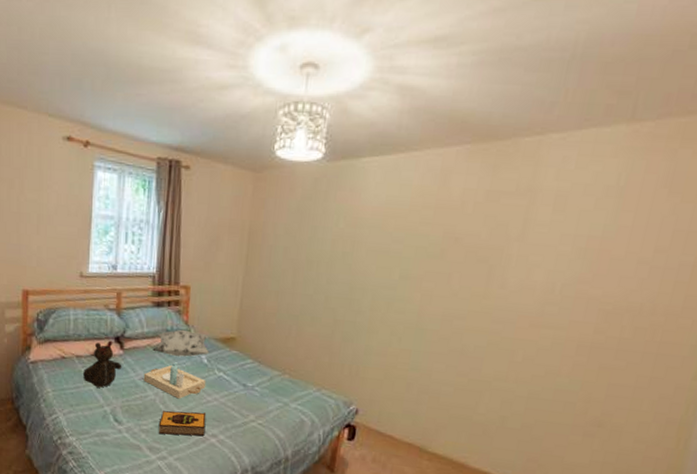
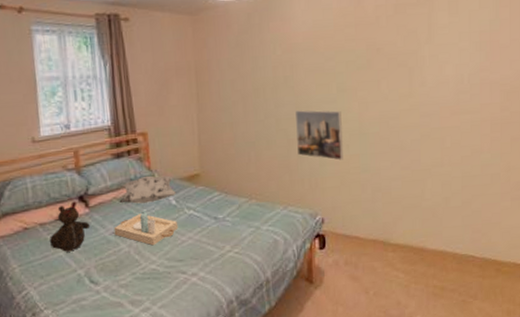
hardback book: present [158,410,207,436] -> none [137,253,185,286]
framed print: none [342,291,400,353] -> present [294,110,343,161]

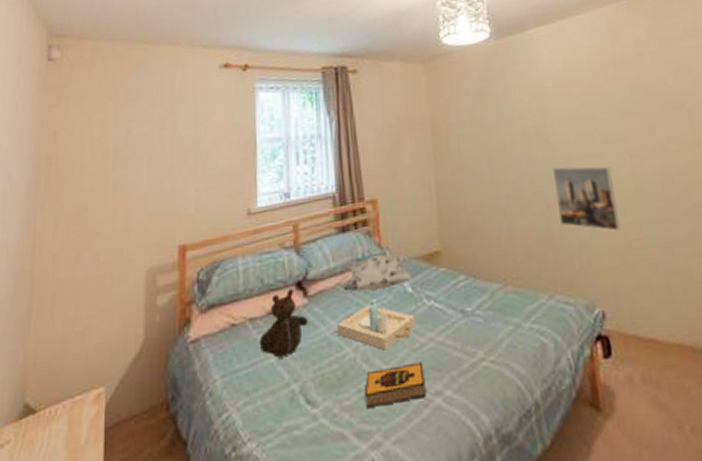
hardback book: none [137,253,185,286] -> present [364,361,426,409]

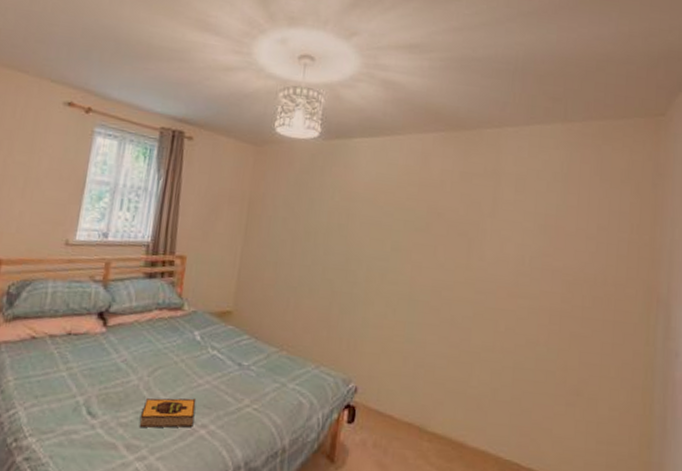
teddy bear: present [259,288,309,358] -> none [54,316,104,373]
serving tray: present [336,301,416,350] -> none [126,341,198,384]
decorative pillow: present [343,254,412,292] -> none [140,303,203,334]
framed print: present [551,166,621,231] -> none [340,262,393,325]

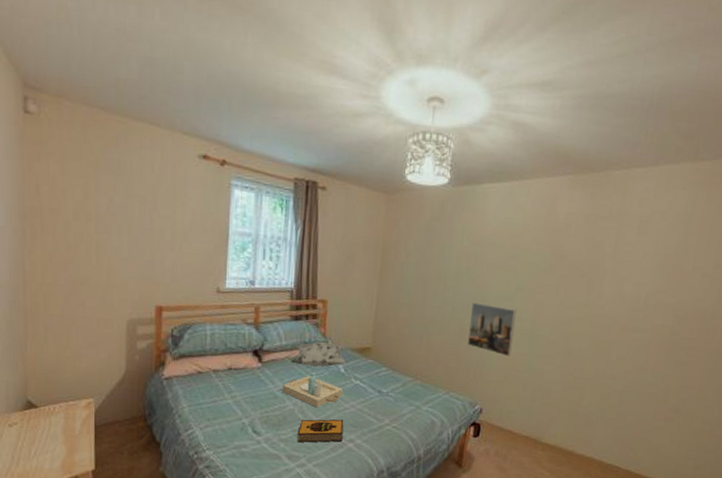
serving tray: none [126,341,198,384] -> present [282,374,344,408]
decorative pillow: none [140,303,203,334] -> present [291,341,346,367]
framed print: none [340,262,393,325] -> present [468,302,516,357]

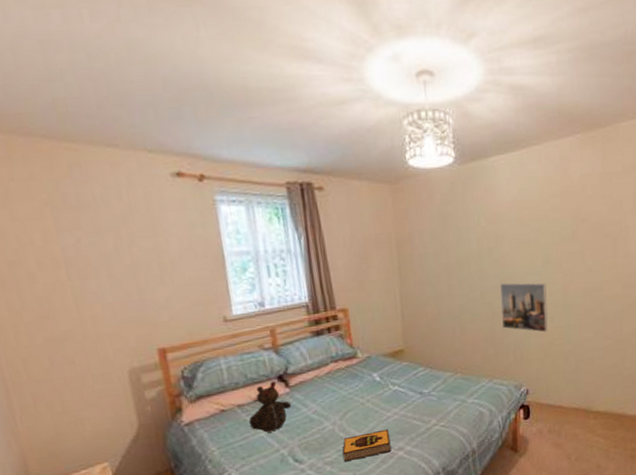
teddy bear: none [220,354,261,401] -> present [248,381,292,433]
serving tray: present [282,374,344,408] -> none [316,388,384,423]
decorative pillow: present [291,341,346,367] -> none [321,353,380,382]

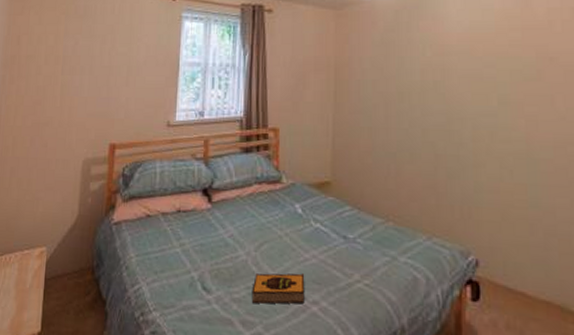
teddy bear: present [248,381,292,433] -> none [168,193,211,249]
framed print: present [499,282,548,333] -> none [444,122,505,189]

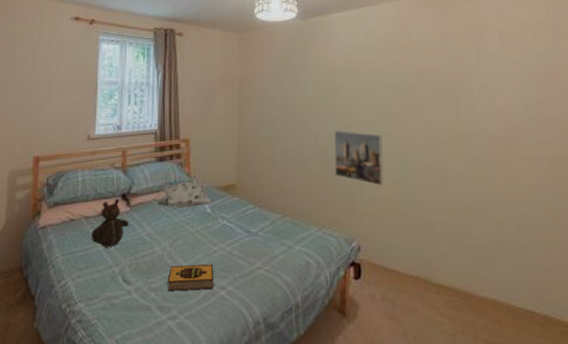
teddy bear: none [168,193,211,249] -> present [91,198,129,248]
decorative pillow: none [242,176,303,207] -> present [158,181,211,208]
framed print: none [444,122,505,189] -> present [333,130,383,186]

